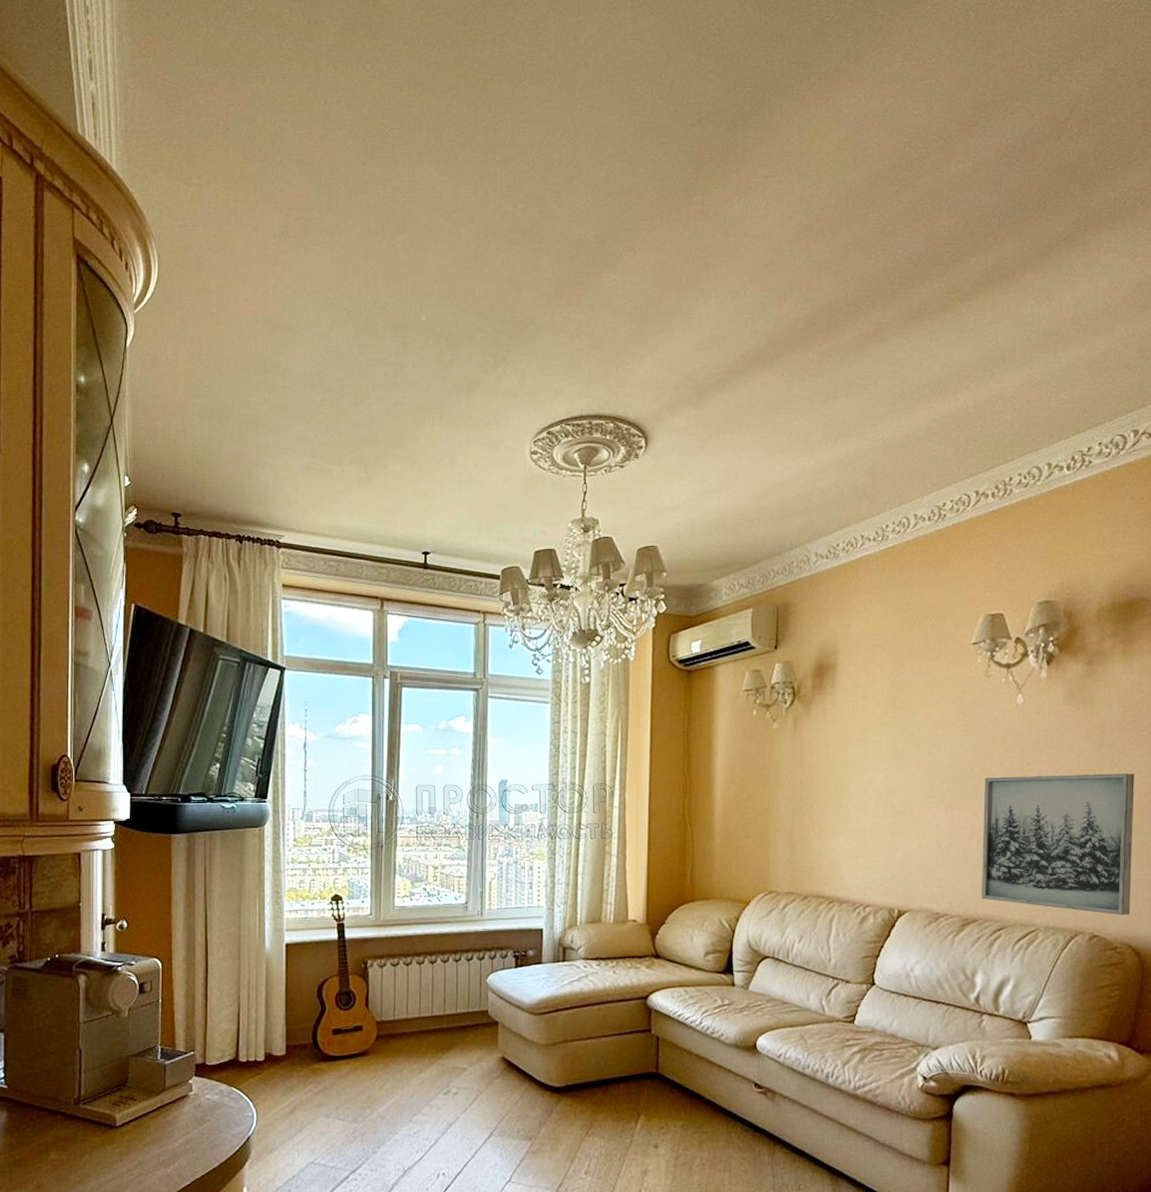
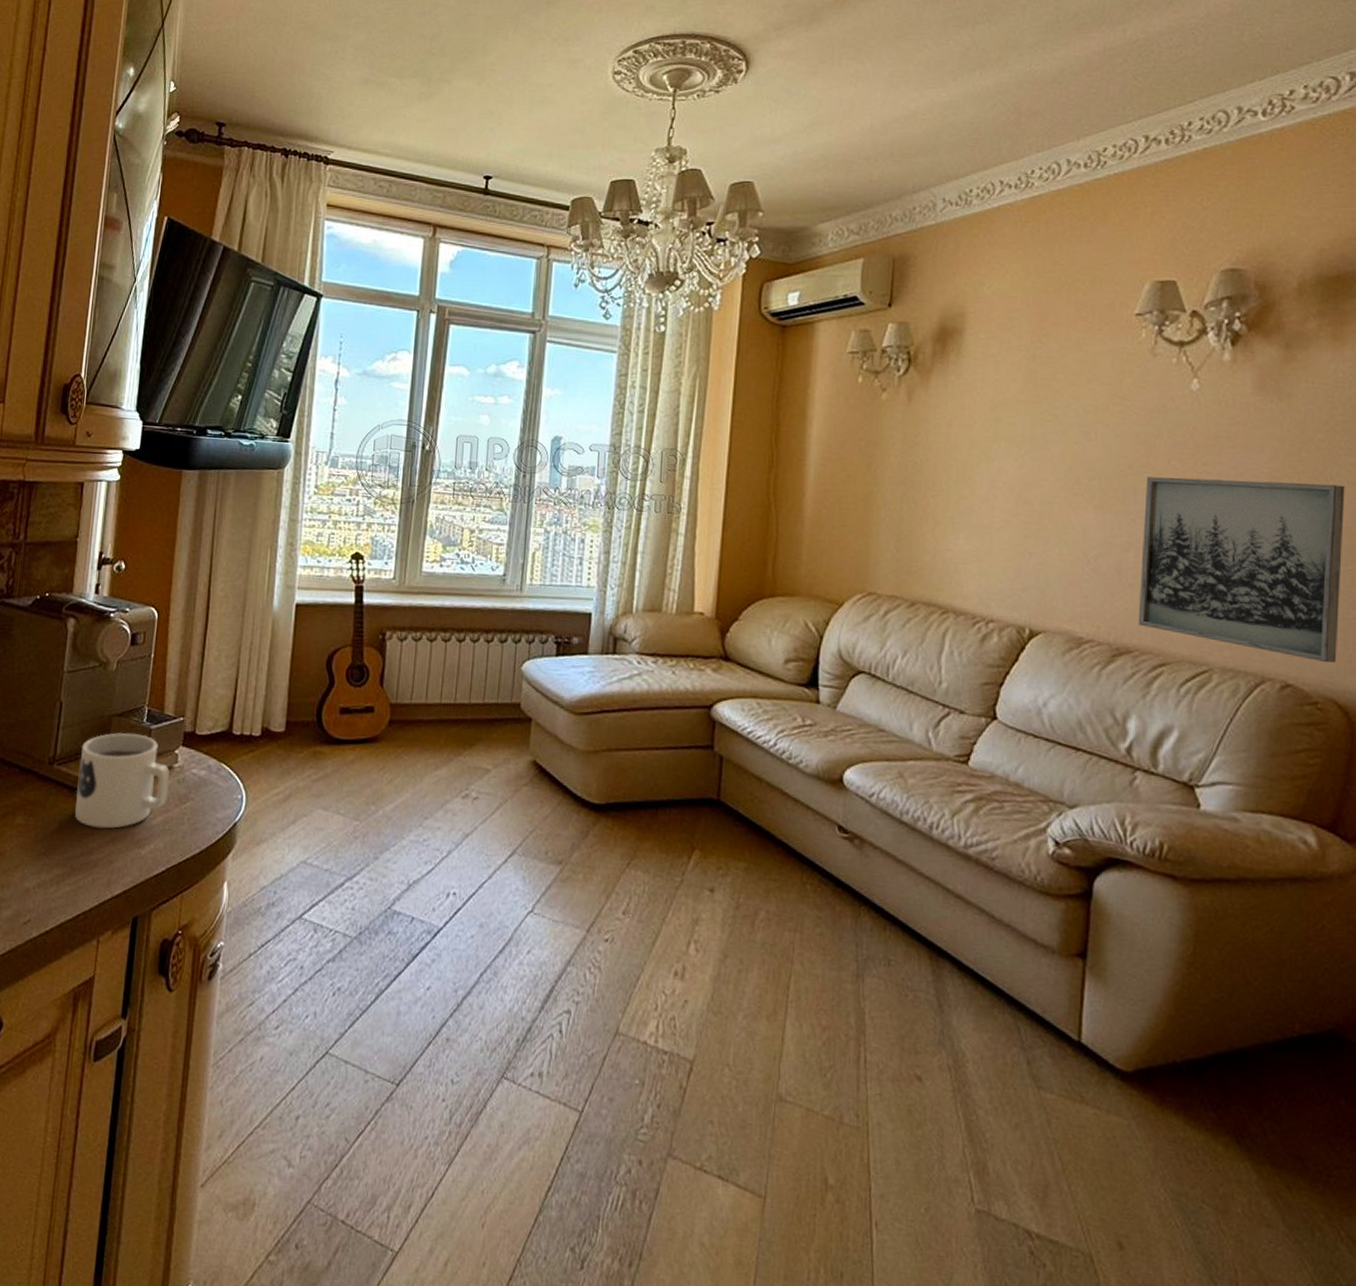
mug: none [102,1070,187,1155] -> present [75,732,170,829]

